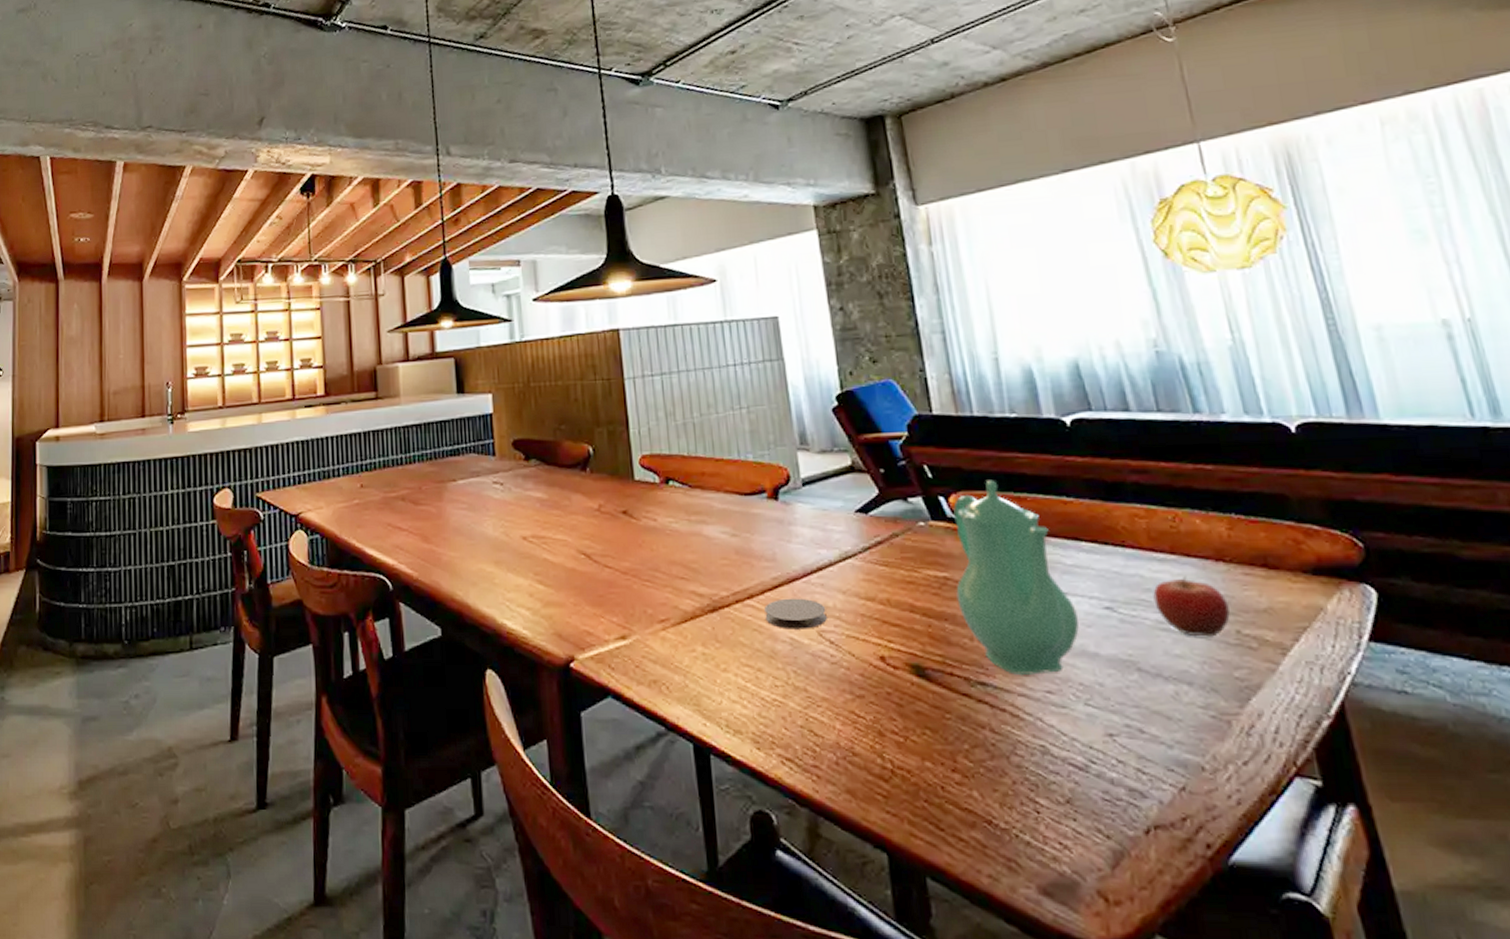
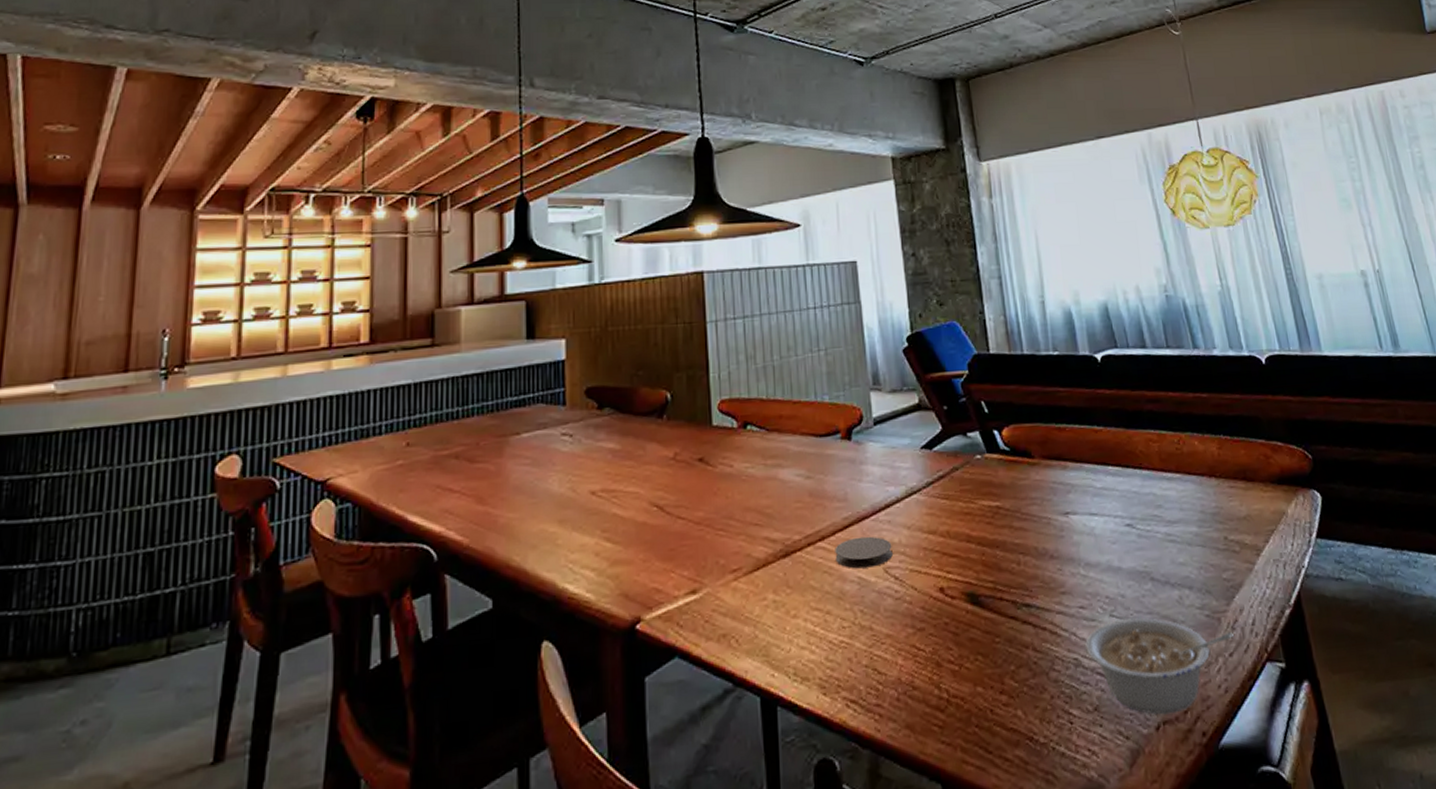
teapot: present [953,480,1079,676] -> none [1005,413,1106,595]
legume: none [1054,710,1249,819] -> present [1085,618,1234,715]
fruit: present [1153,576,1230,637] -> none [1163,492,1220,546]

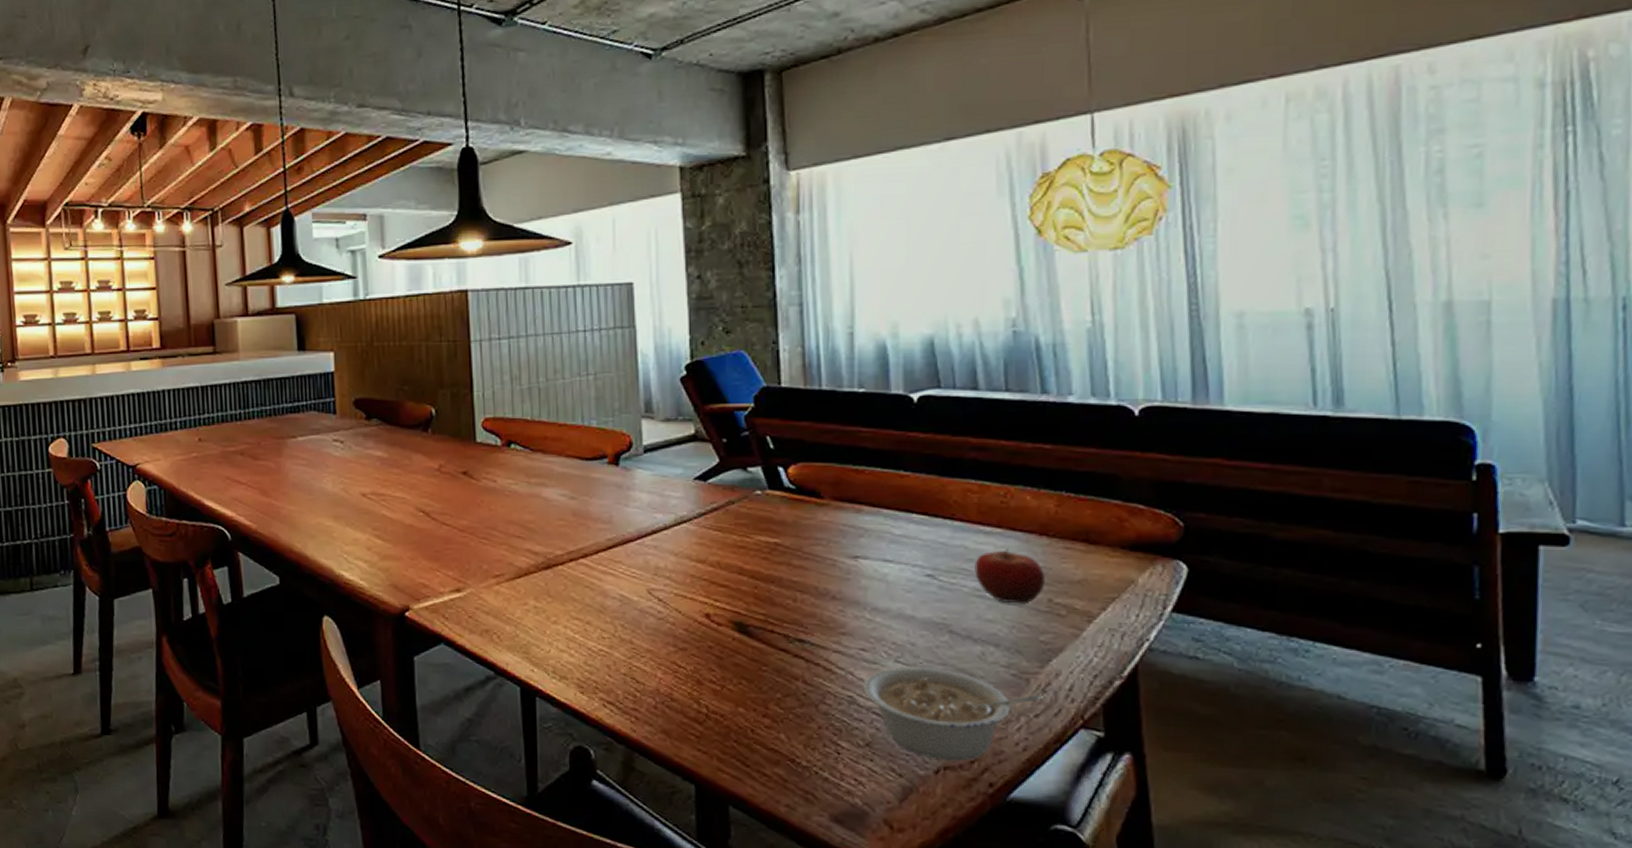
coaster: present [835,536,893,569] -> none [597,558,657,587]
fruit: none [1163,492,1220,546] -> present [974,548,1045,604]

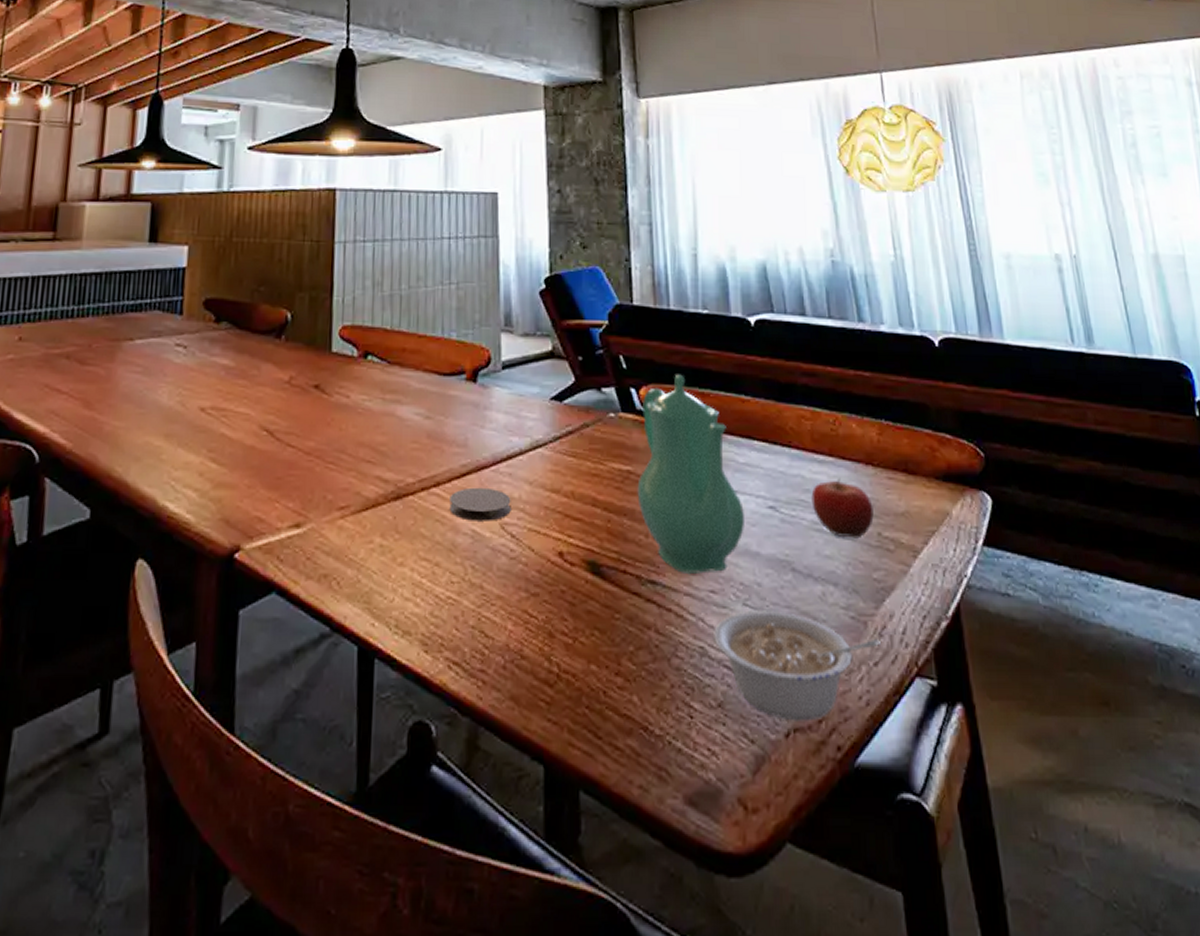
coaster: none [597,558,657,587] -> present [449,487,511,521]
teapot: none [785,452,899,635] -> present [637,374,744,575]

